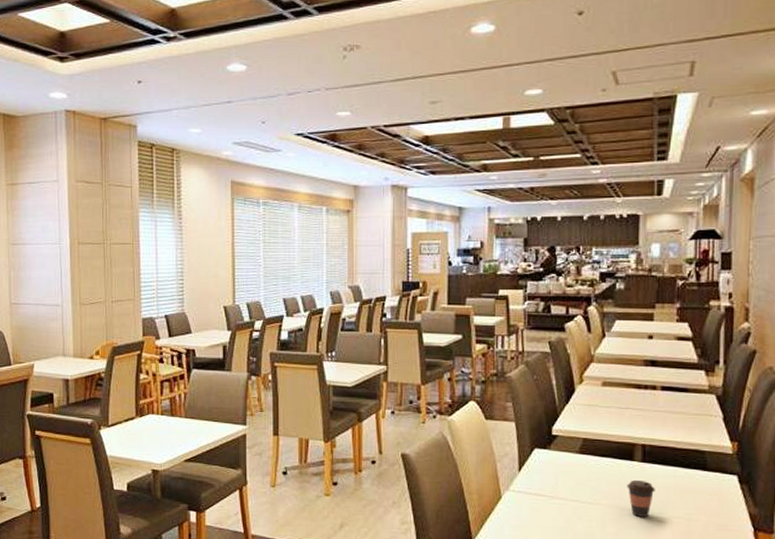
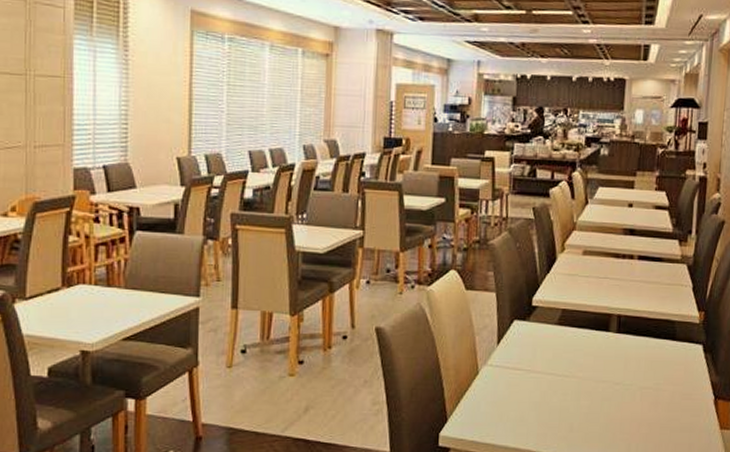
coffee cup: present [627,479,655,517] -> none [601,350,628,389]

